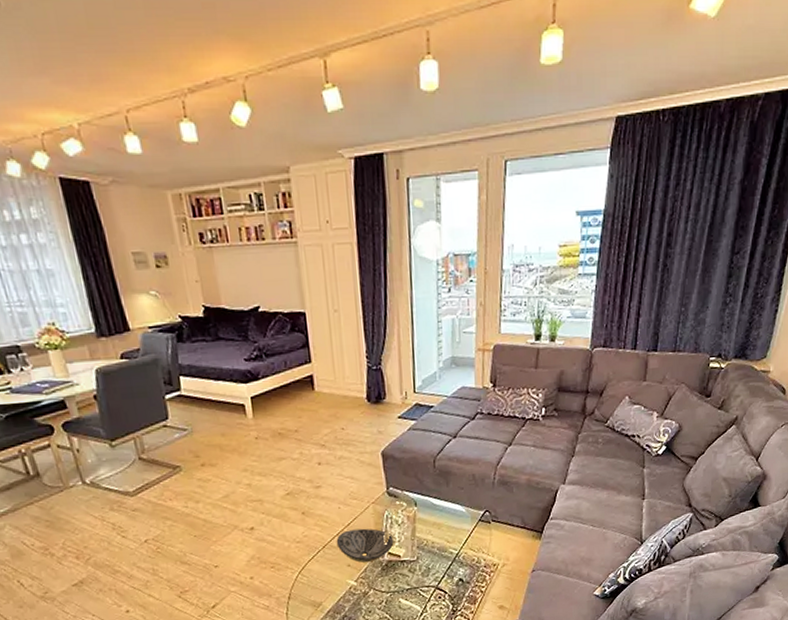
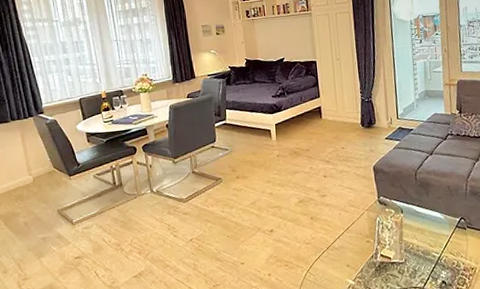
decorative bowl: present [336,528,394,563] -> none [337,232,385,264]

